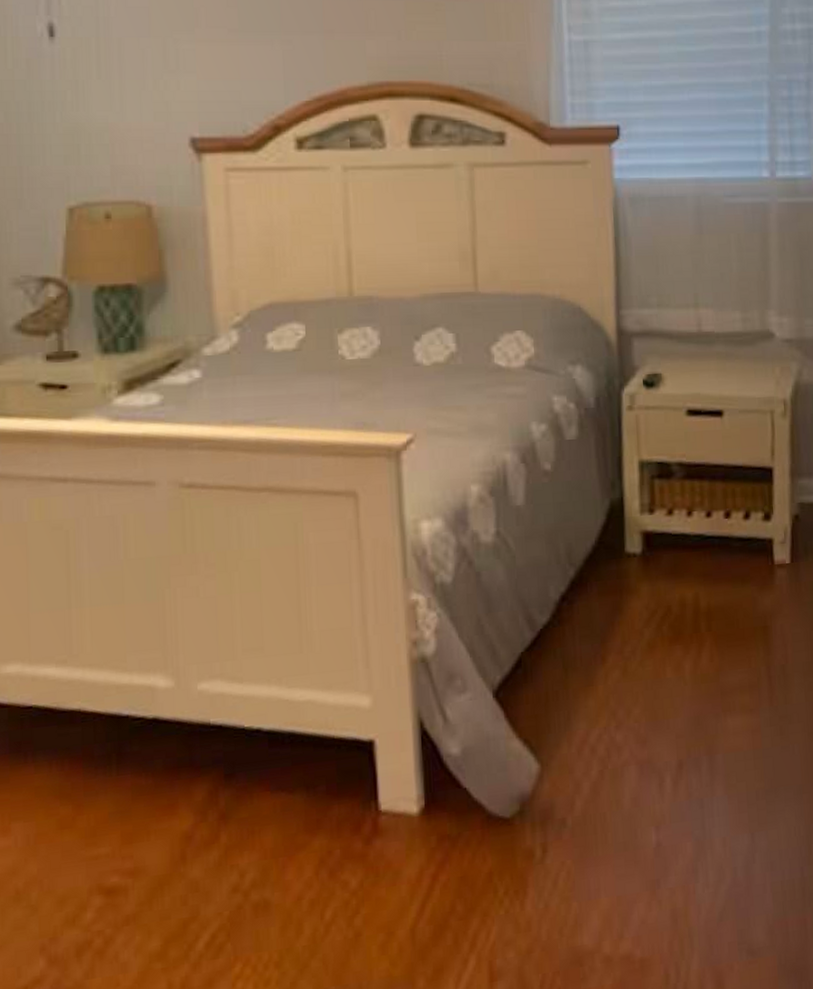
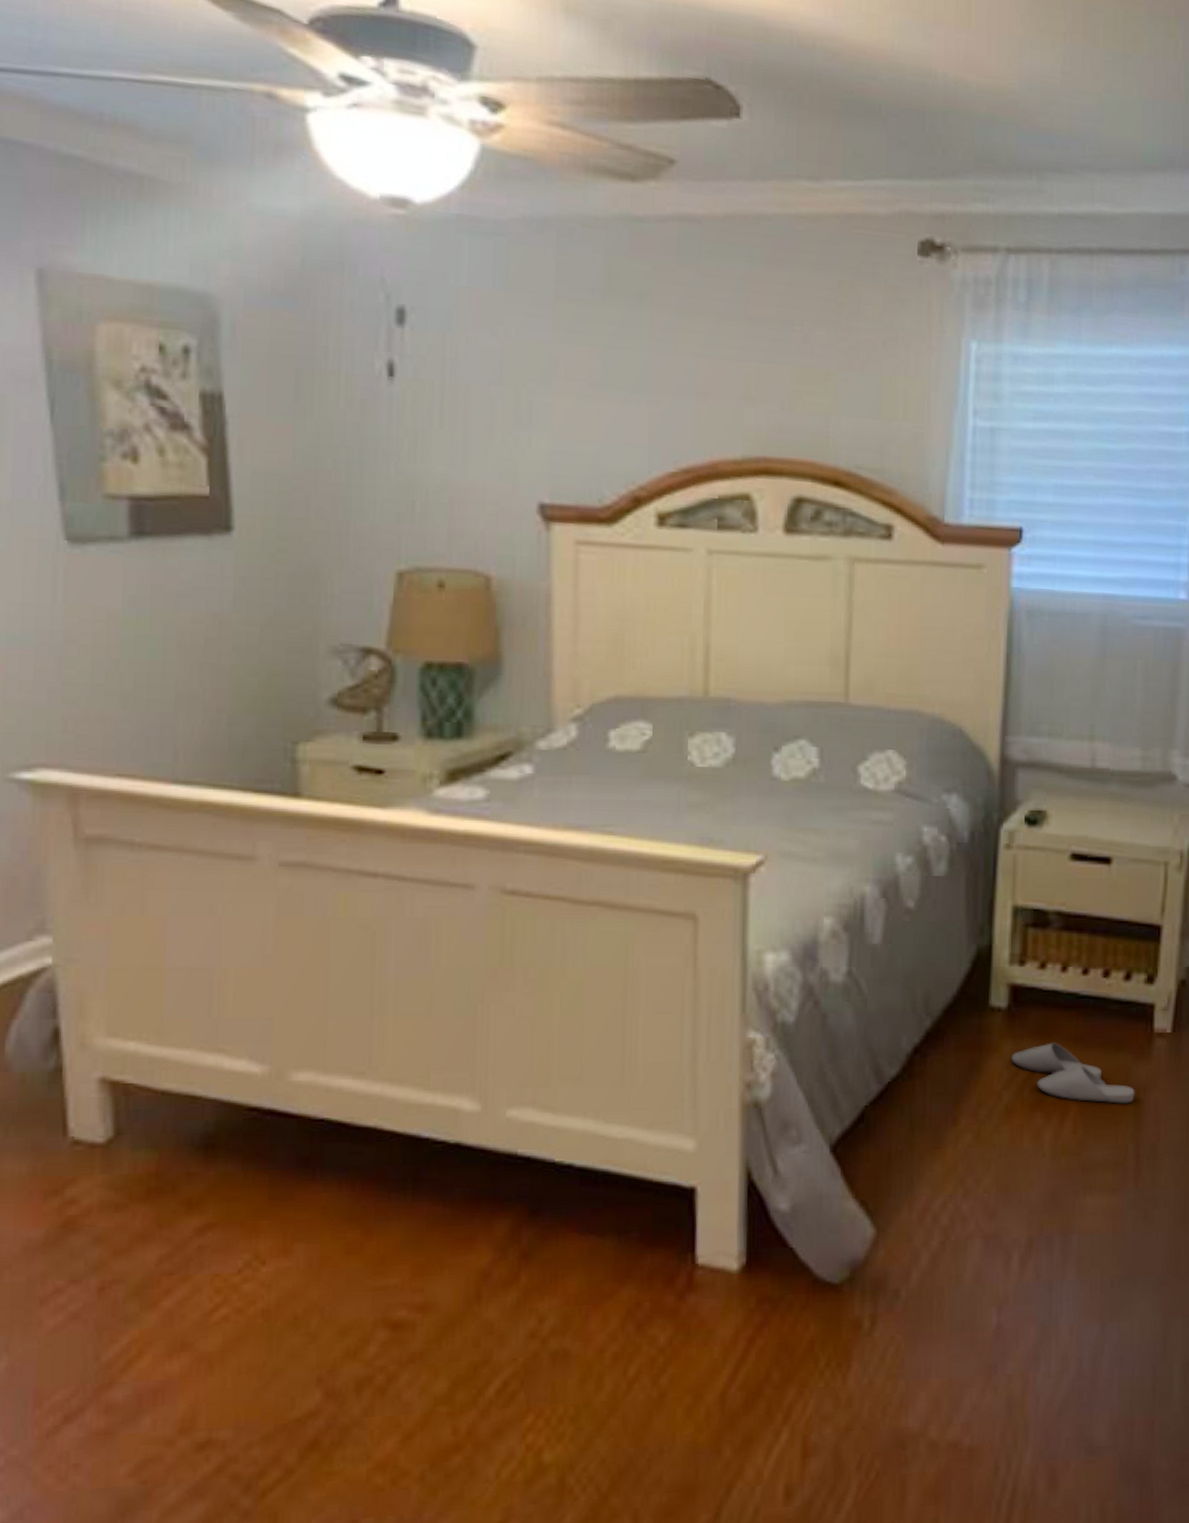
slippers: none [648,580,763,632] -> present [1010,1042,1135,1104]

